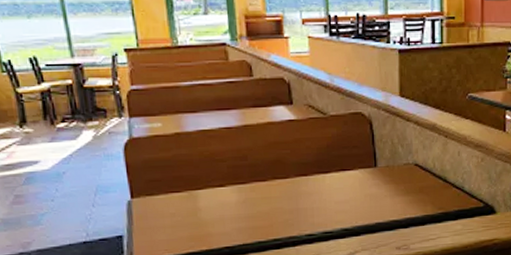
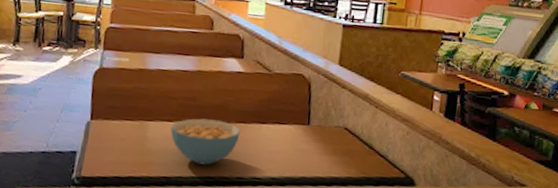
cereal bowl: none [224,177,303,228] -> present [171,118,241,165]

